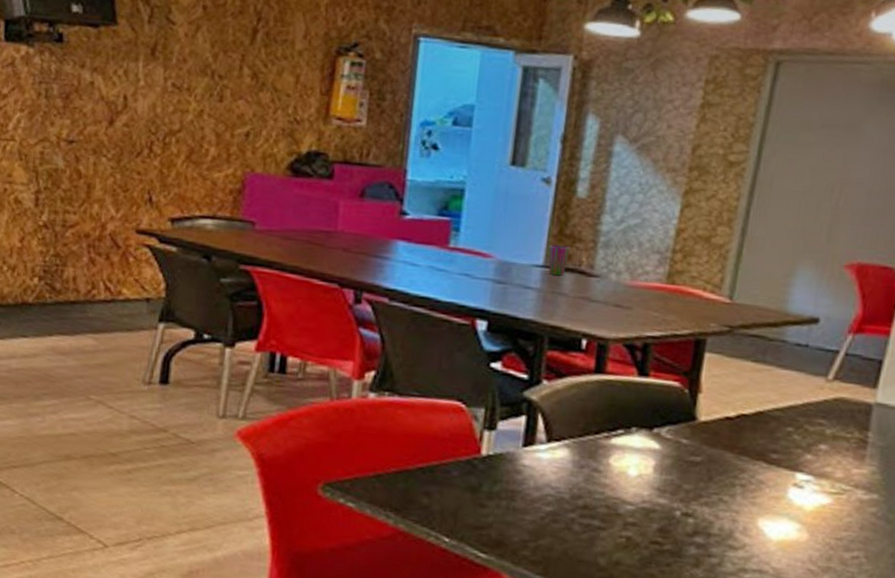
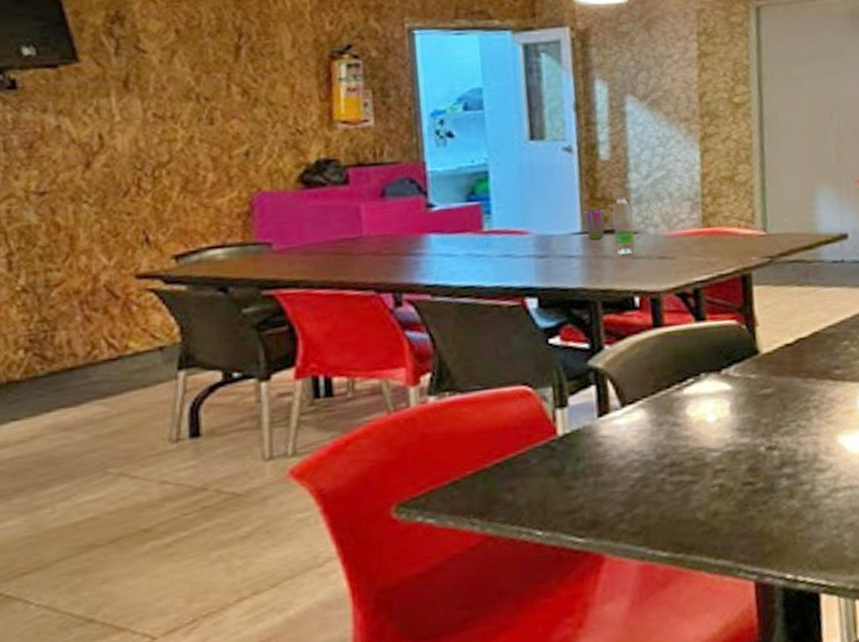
bottle: none [573,234,598,296] -> present [612,193,635,255]

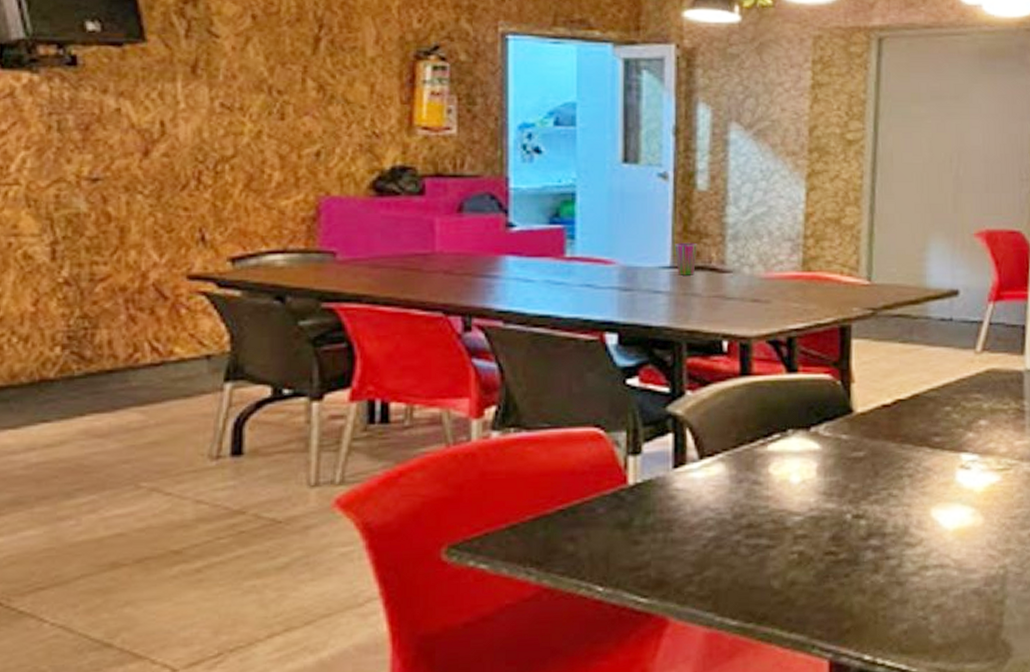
bottle: present [612,193,635,255] -> none [706,228,728,294]

